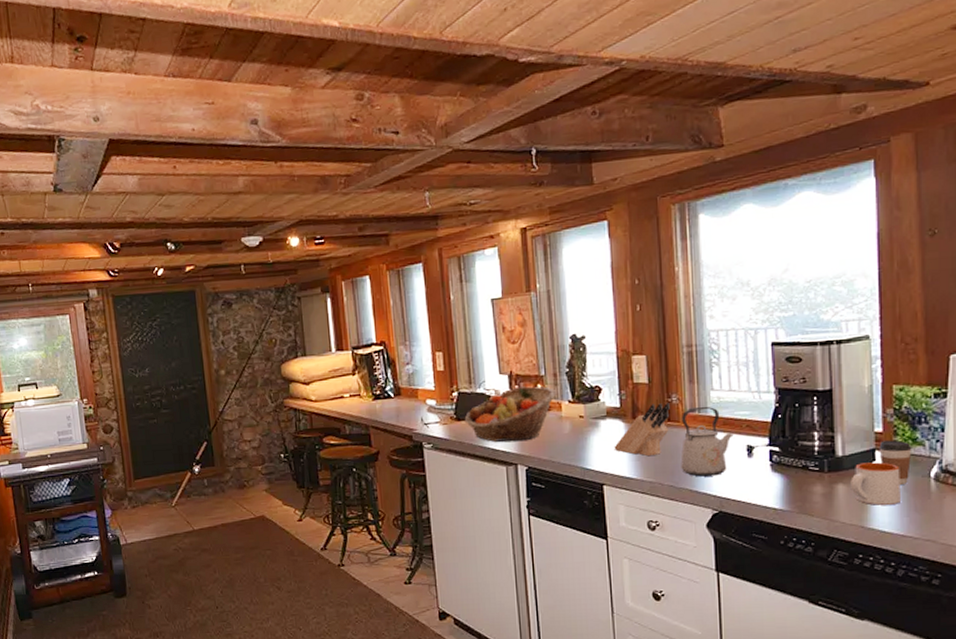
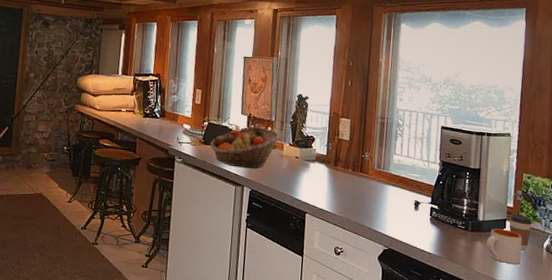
knife block: present [614,403,671,457] -> none [317,157,364,197]
kettle: present [680,406,734,477] -> none [365,165,406,220]

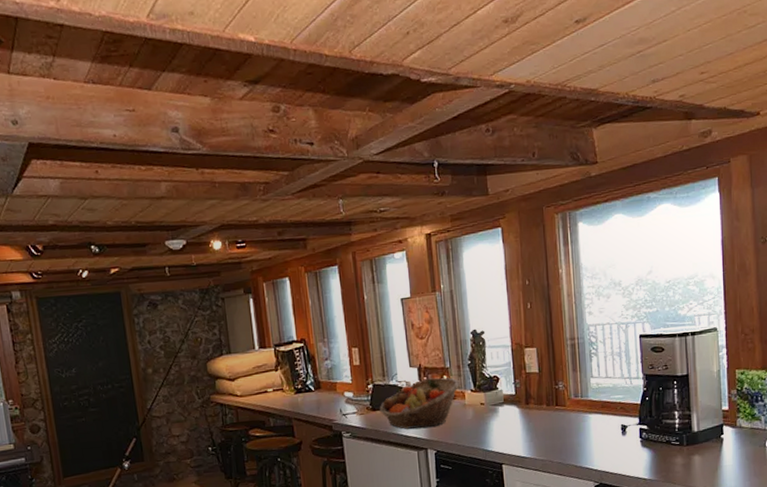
mug: present [486,228,523,264] -> none [704,435,743,472]
coffee cup: present [509,214,533,250] -> none [726,416,751,454]

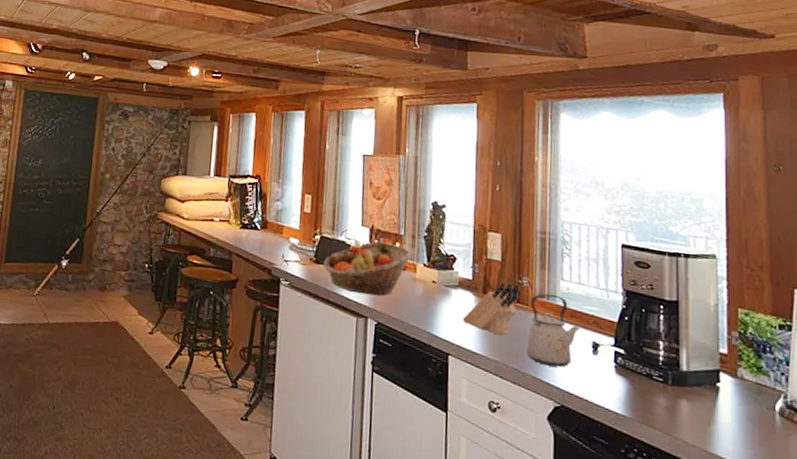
knife block: none [510,389,558,438] -> present [462,282,521,335]
kettle: none [567,391,610,454] -> present [526,294,580,368]

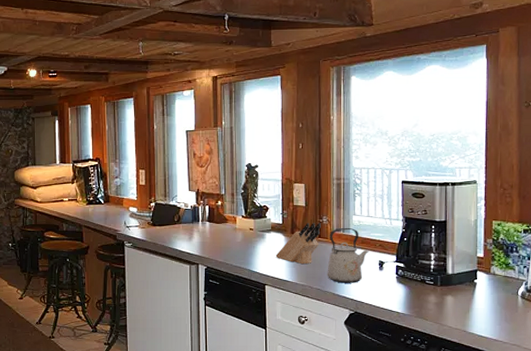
fruit basket: present [322,242,414,296] -> none [159,202,233,246]

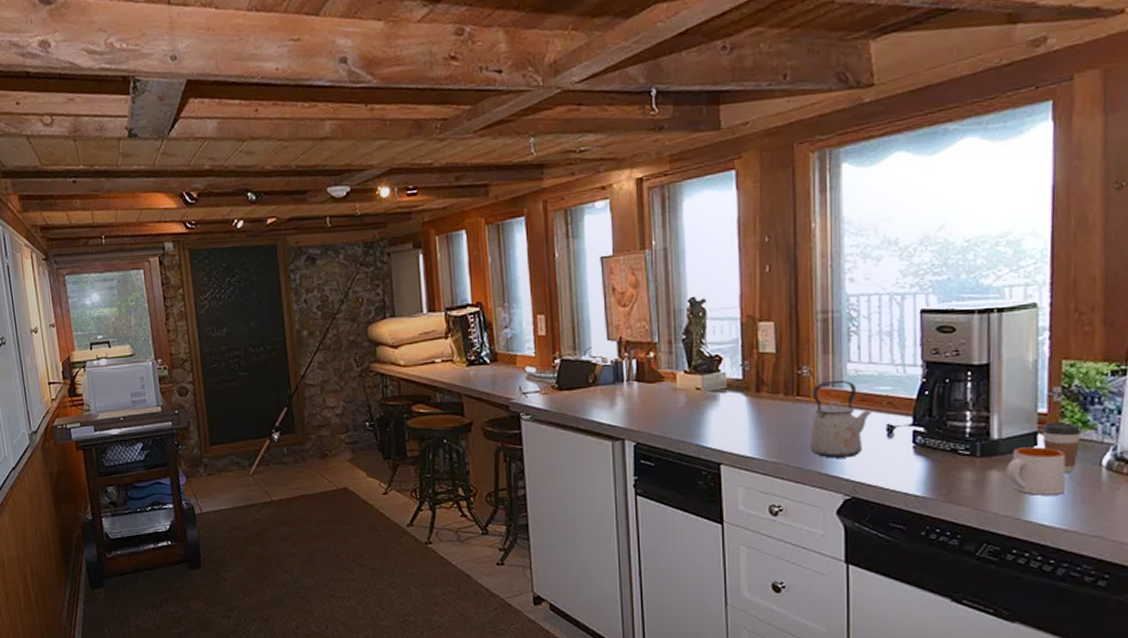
knife block: present [275,223,322,265] -> none [734,375,801,435]
mug: none [457,280,496,315] -> present [1006,447,1066,495]
coffee cup: none [480,264,505,299] -> present [1042,422,1082,473]

